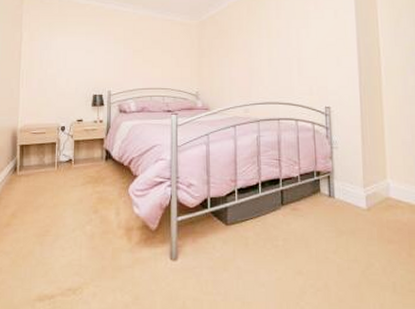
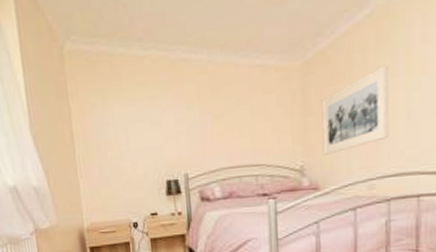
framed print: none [212,29,257,86] -> present [321,64,388,155]

